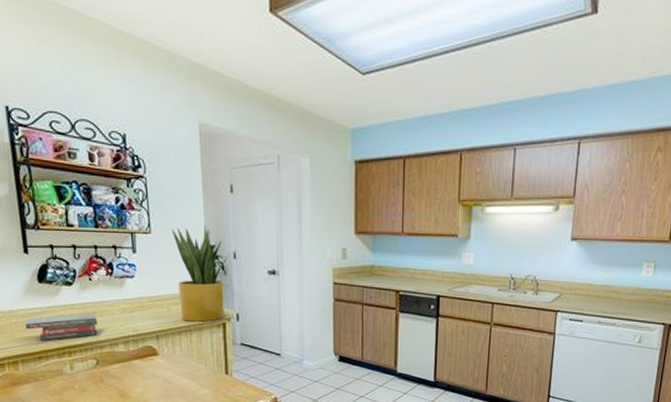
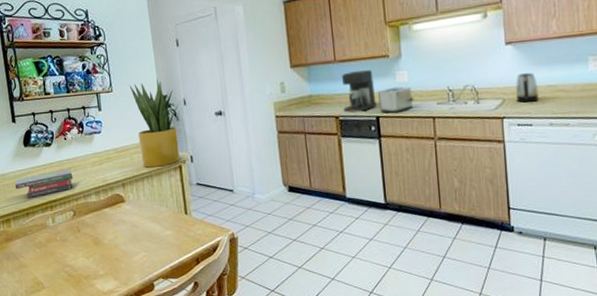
coffee maker: none [404,247,439,289] -> present [342,70,377,113]
toaster: none [441,268,477,295] -> present [378,86,414,114]
kettle: none [571,270,594,299] -> present [515,72,539,103]

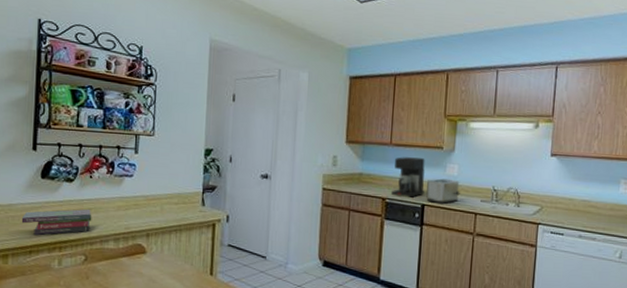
planter: present [129,78,181,168] -> none [173,130,226,222]
kettle: present [515,72,539,103] -> none [552,184,574,213]

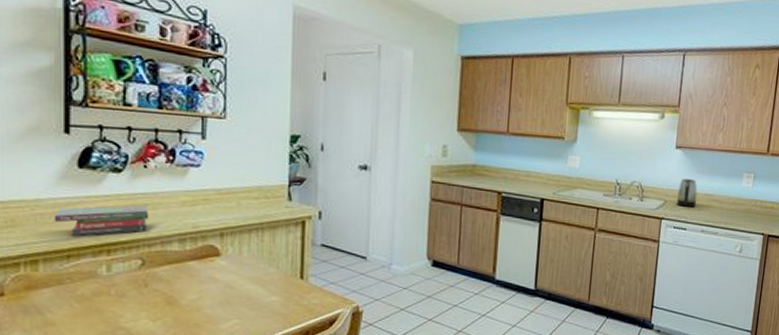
coffee maker: present [390,157,425,198] -> none [507,147,545,191]
toaster: present [426,178,460,205] -> none [546,171,582,199]
kettle: none [552,184,574,213] -> present [676,178,698,208]

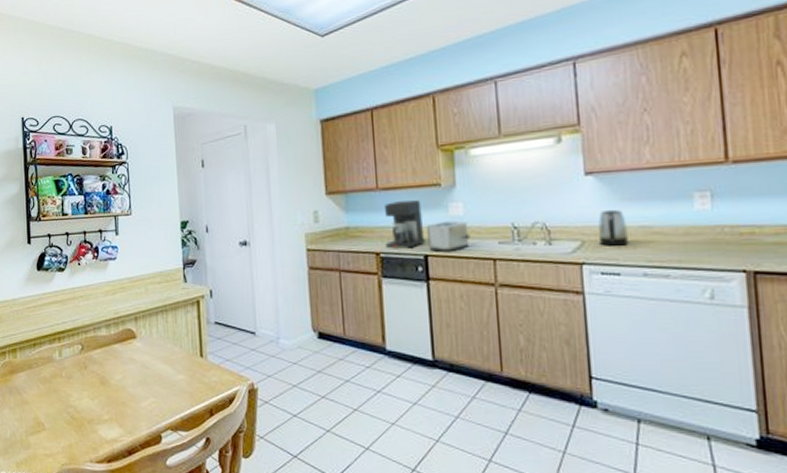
books: present [53,204,149,237] -> none [24,296,84,328]
coffee maker: none [507,147,545,191] -> present [384,200,425,249]
toaster: none [546,171,582,199] -> present [427,220,470,253]

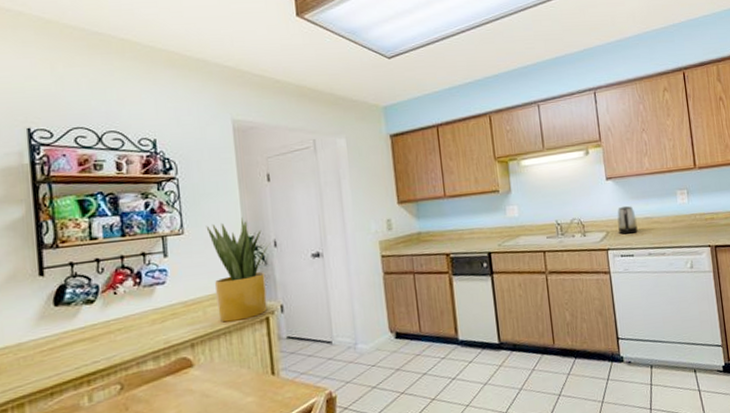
planter: none [149,202,203,301] -> present [206,217,270,323]
coffee maker: present [384,200,425,249] -> none [452,205,488,249]
toaster: present [427,220,470,253] -> none [489,221,525,249]

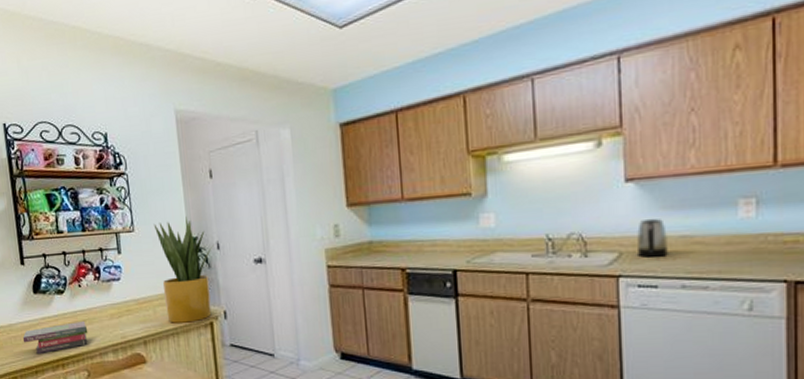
books: none [35,329,123,374] -> present [22,320,88,355]

